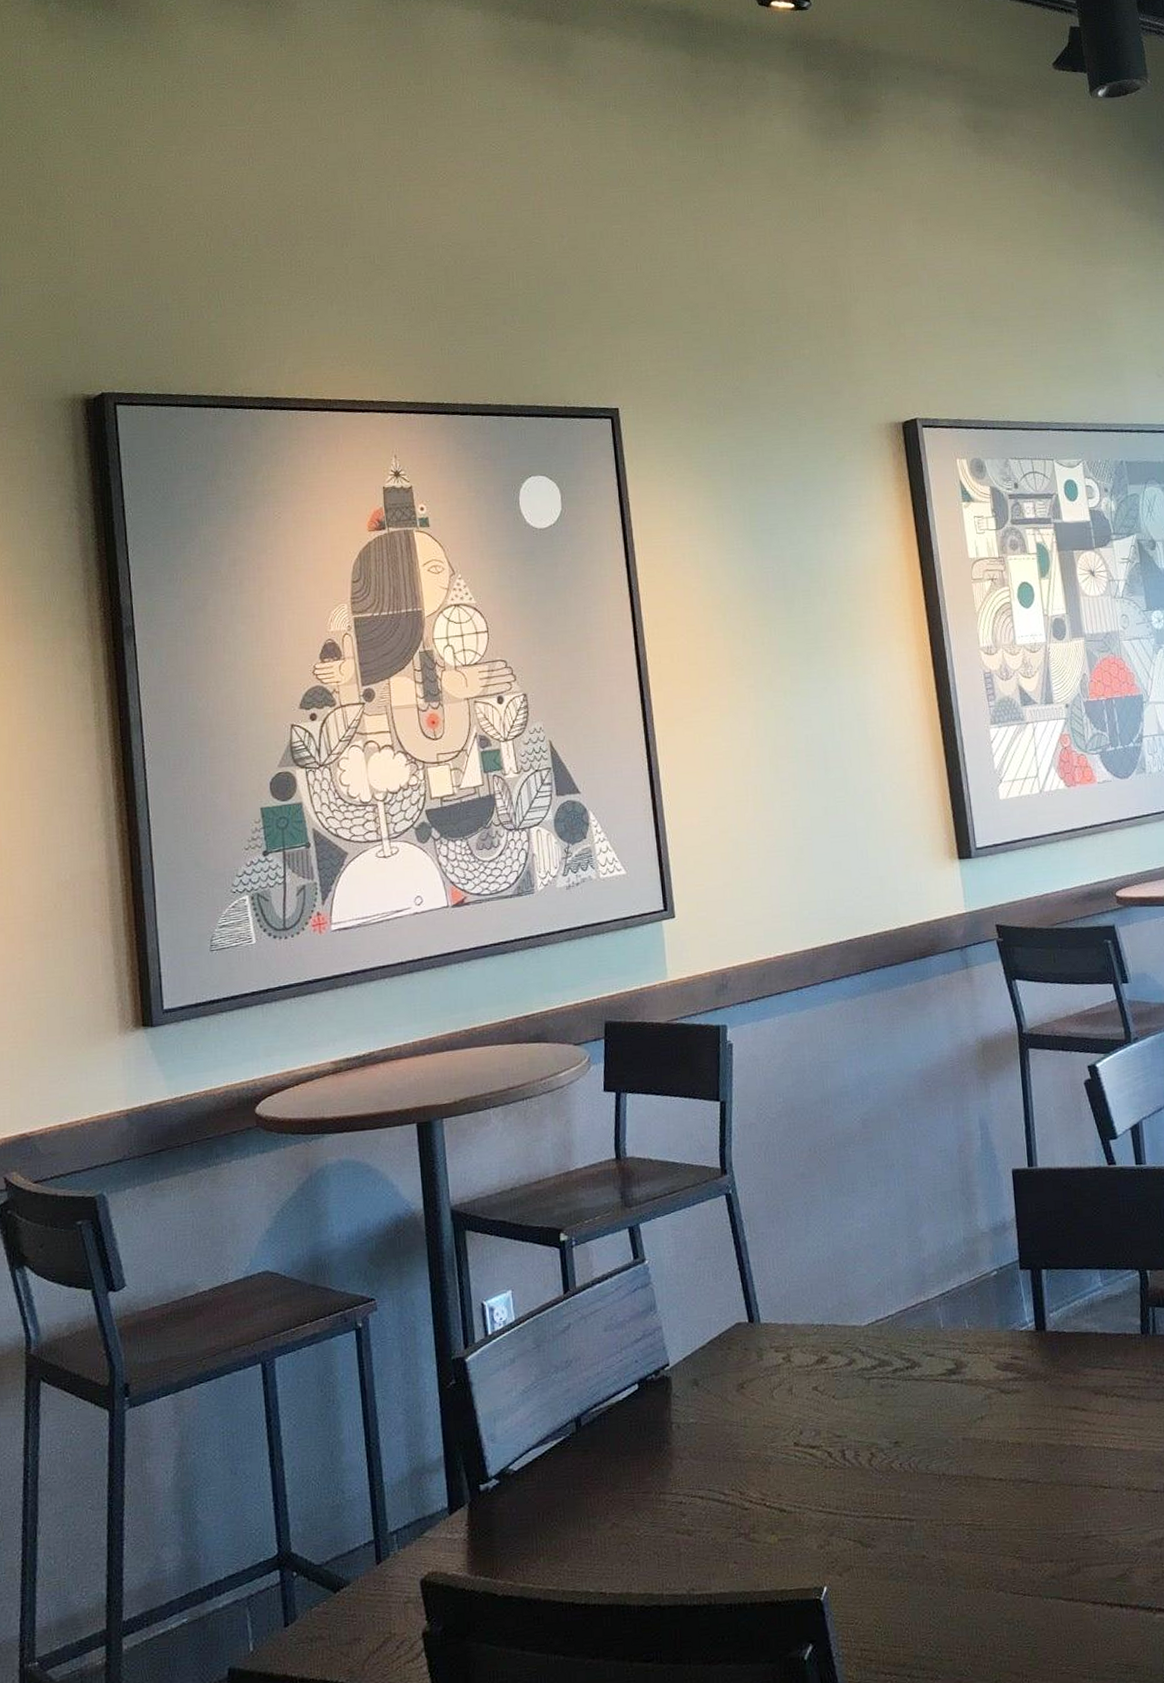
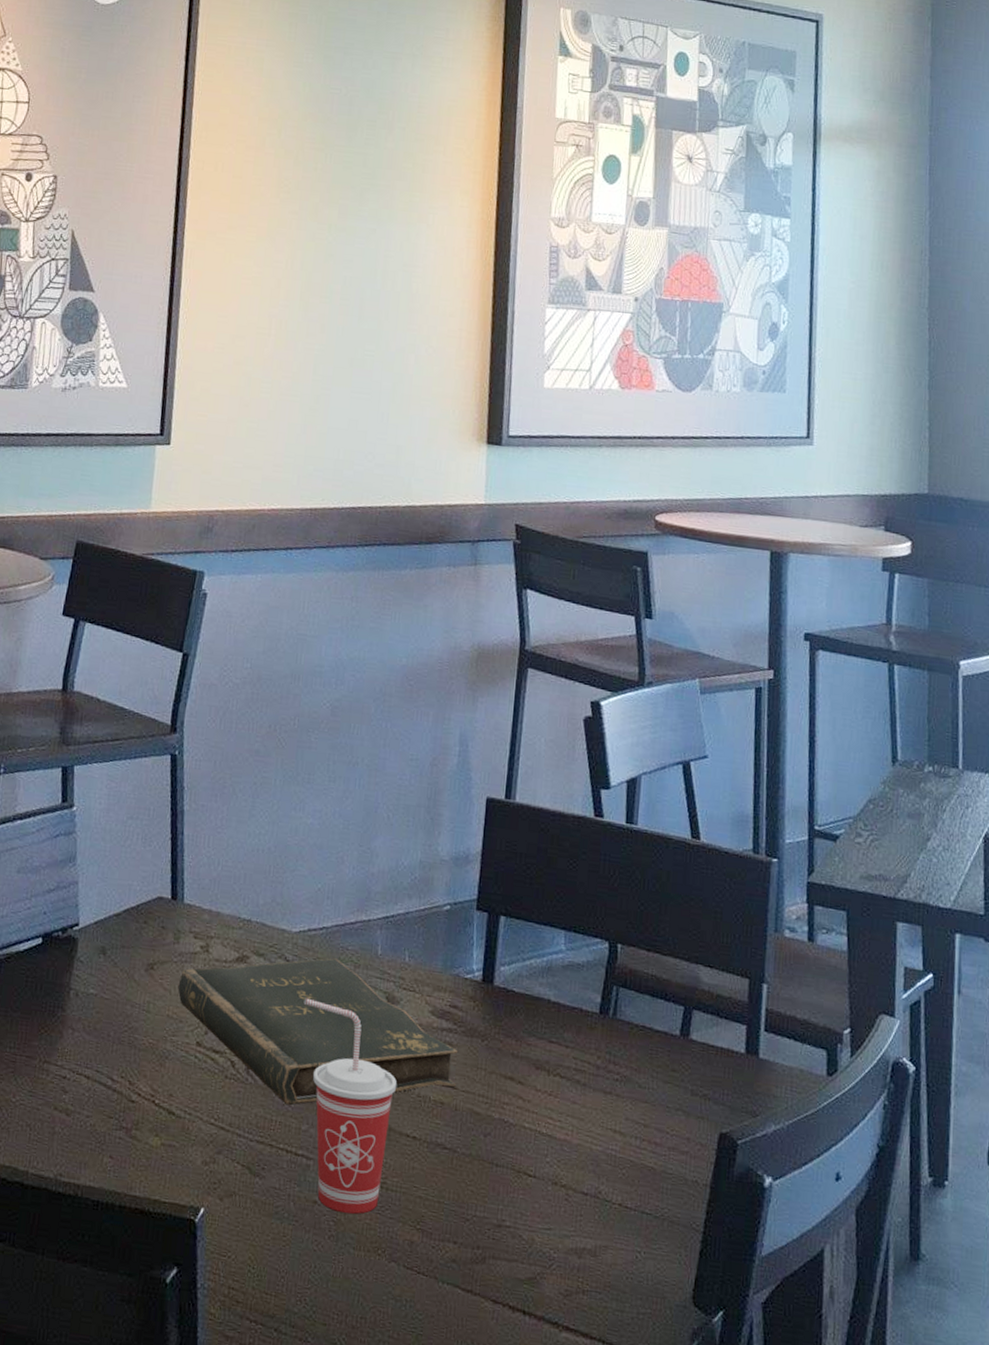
bible: none [768,1340,1030,1479] -> present [178,958,459,1106]
beverage cup: none [882,1380,979,1561] -> present [303,997,397,1215]

